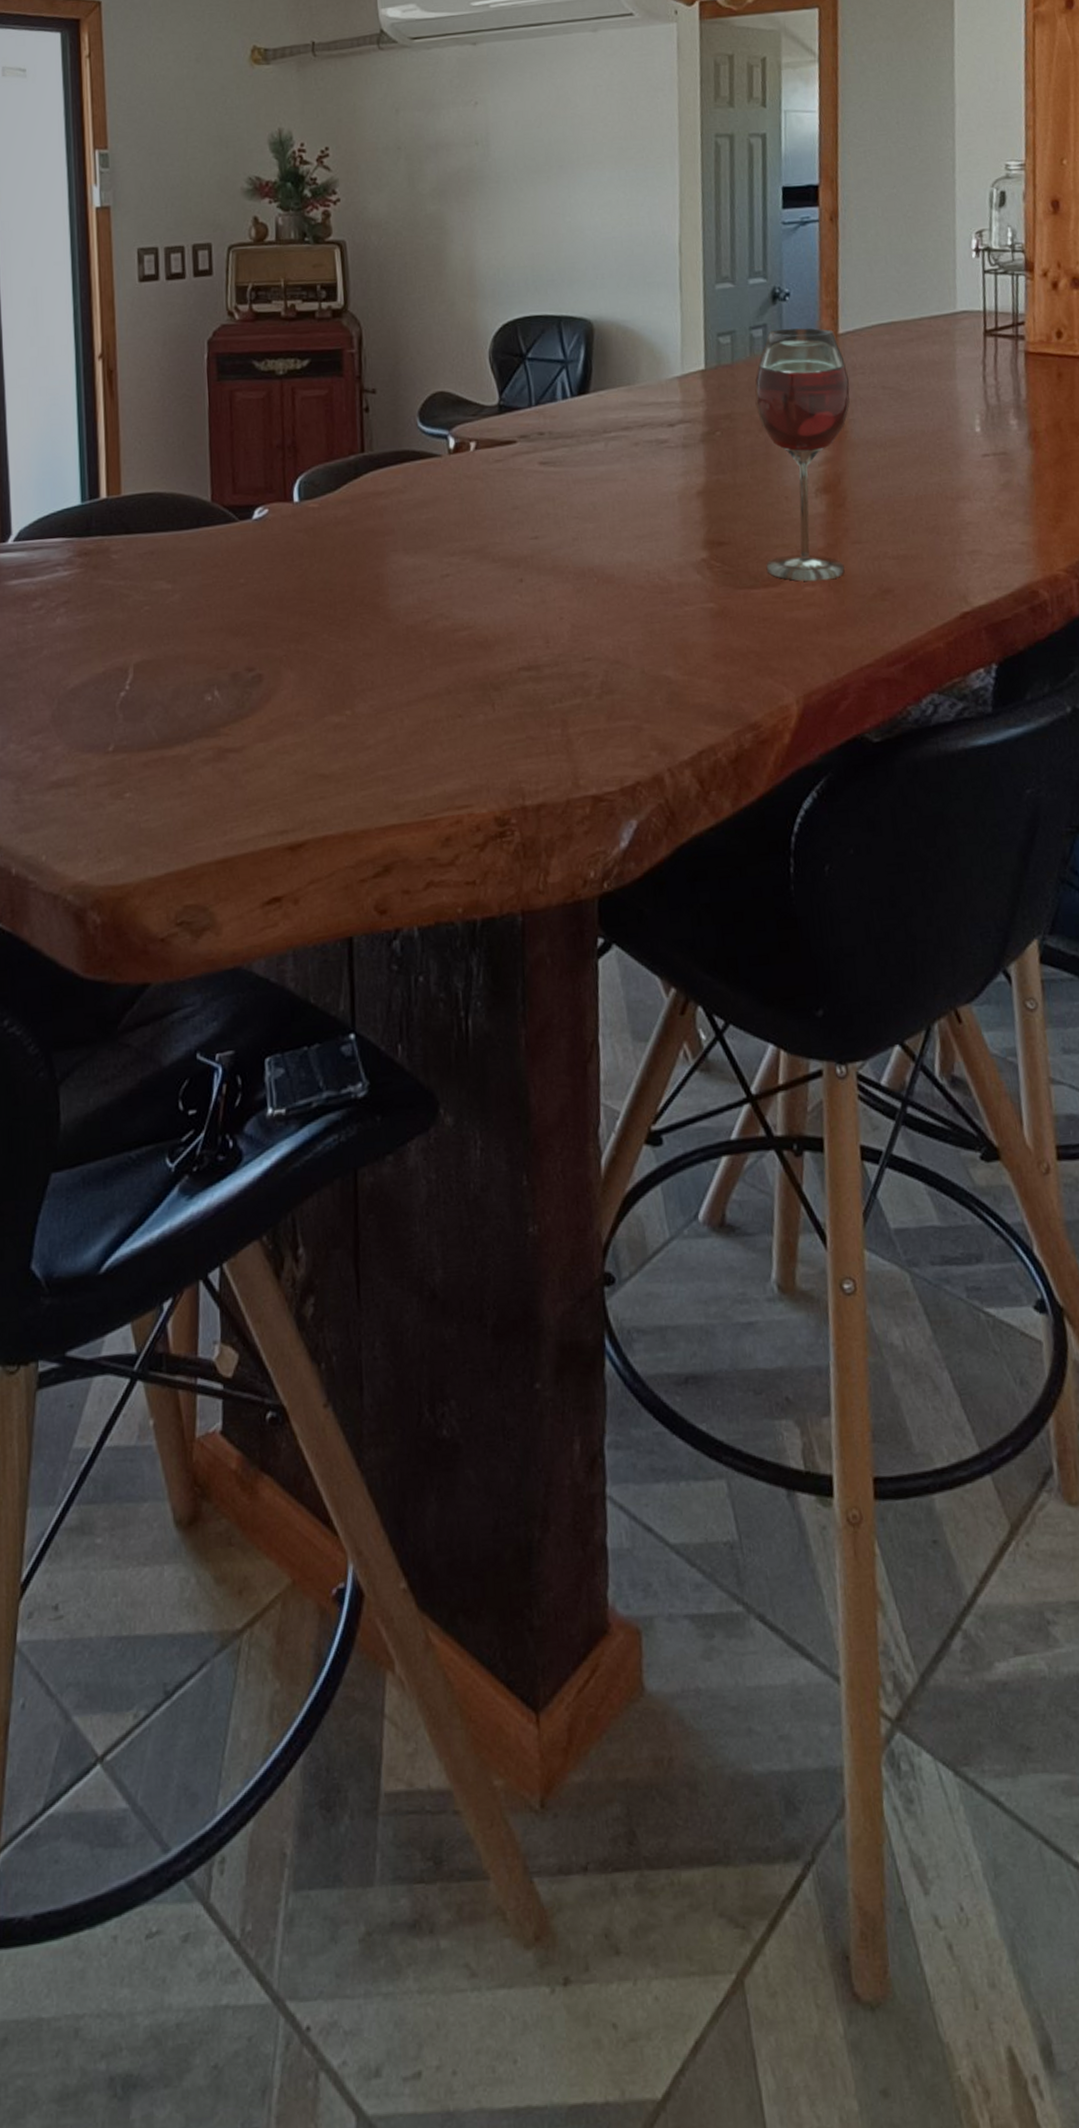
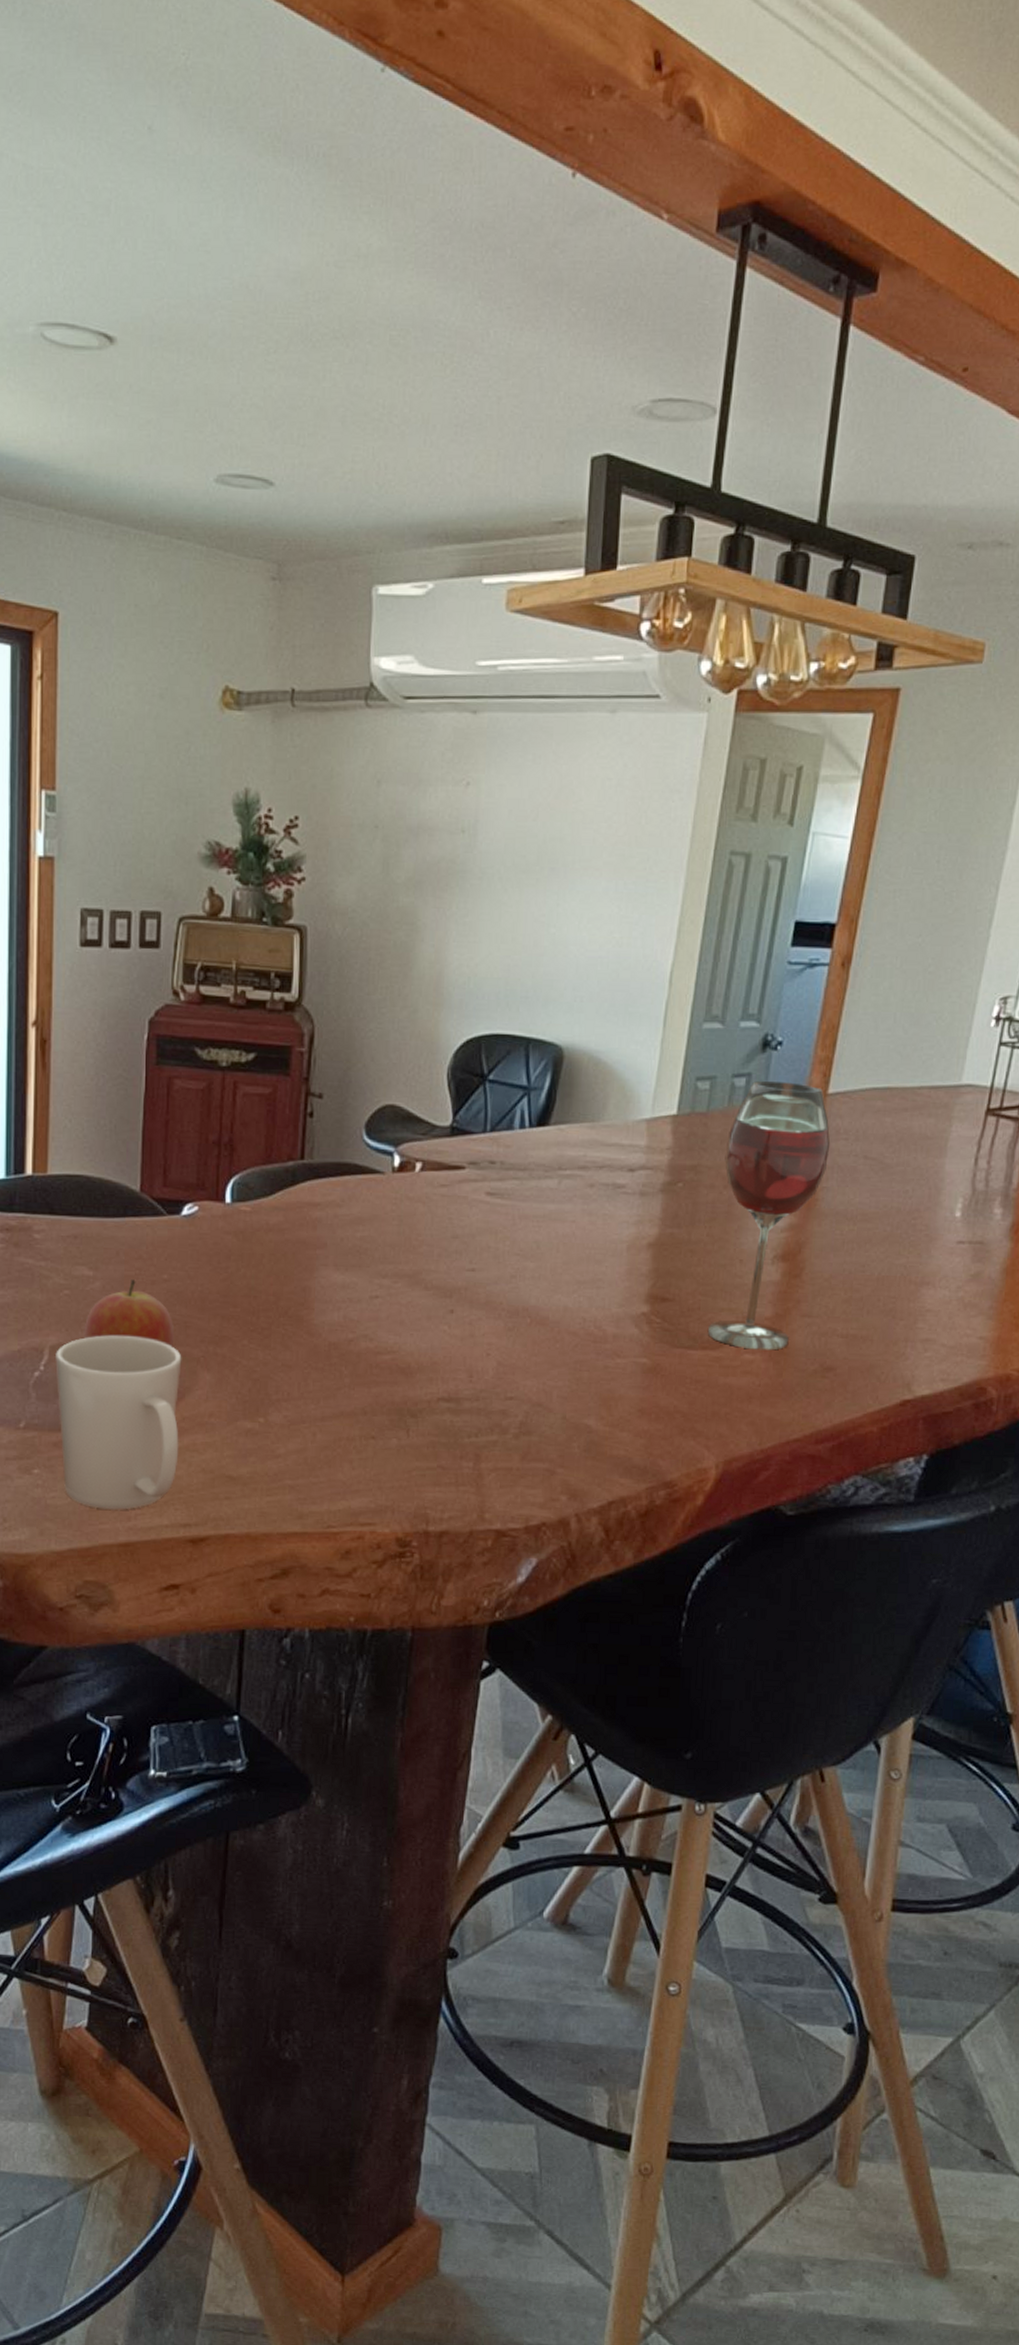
mug: none [139,643,270,826] -> present [54,1335,182,1510]
fruit: none [166,587,256,652] -> present [83,1279,175,1347]

